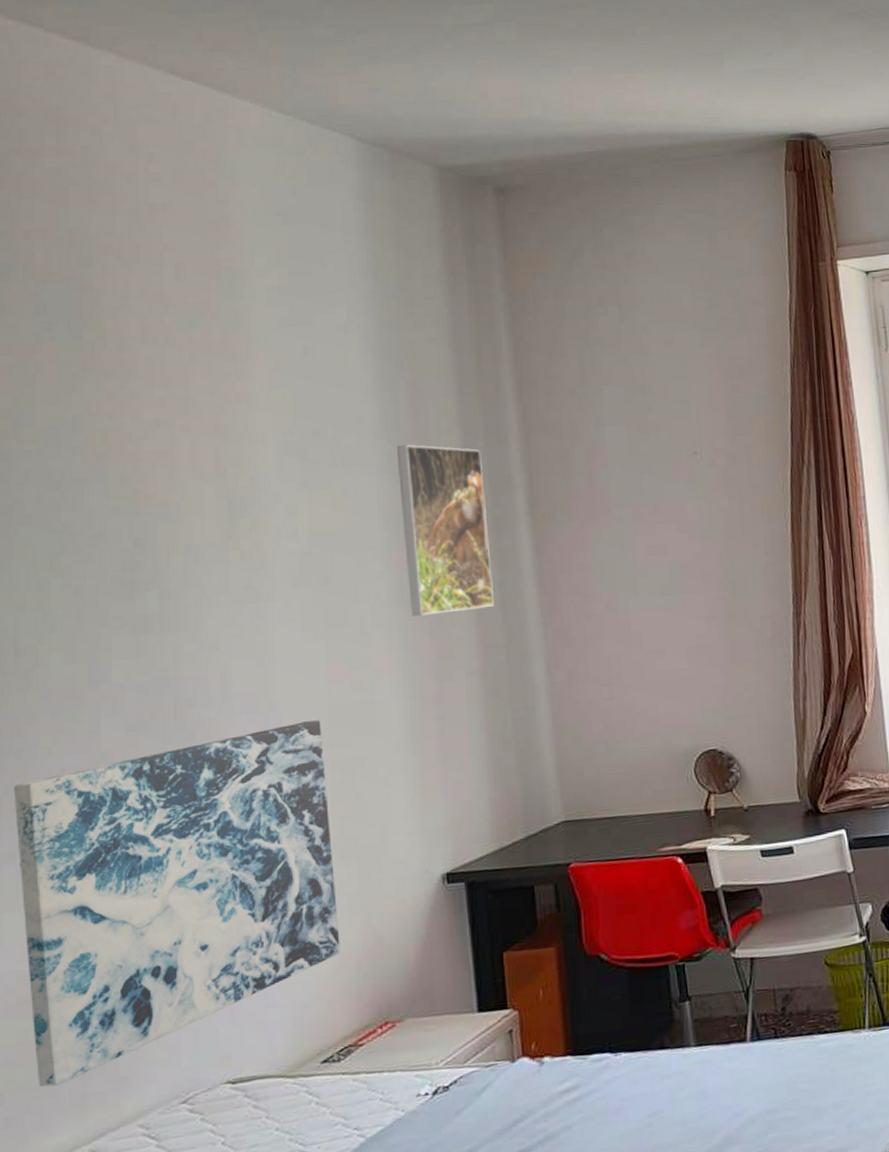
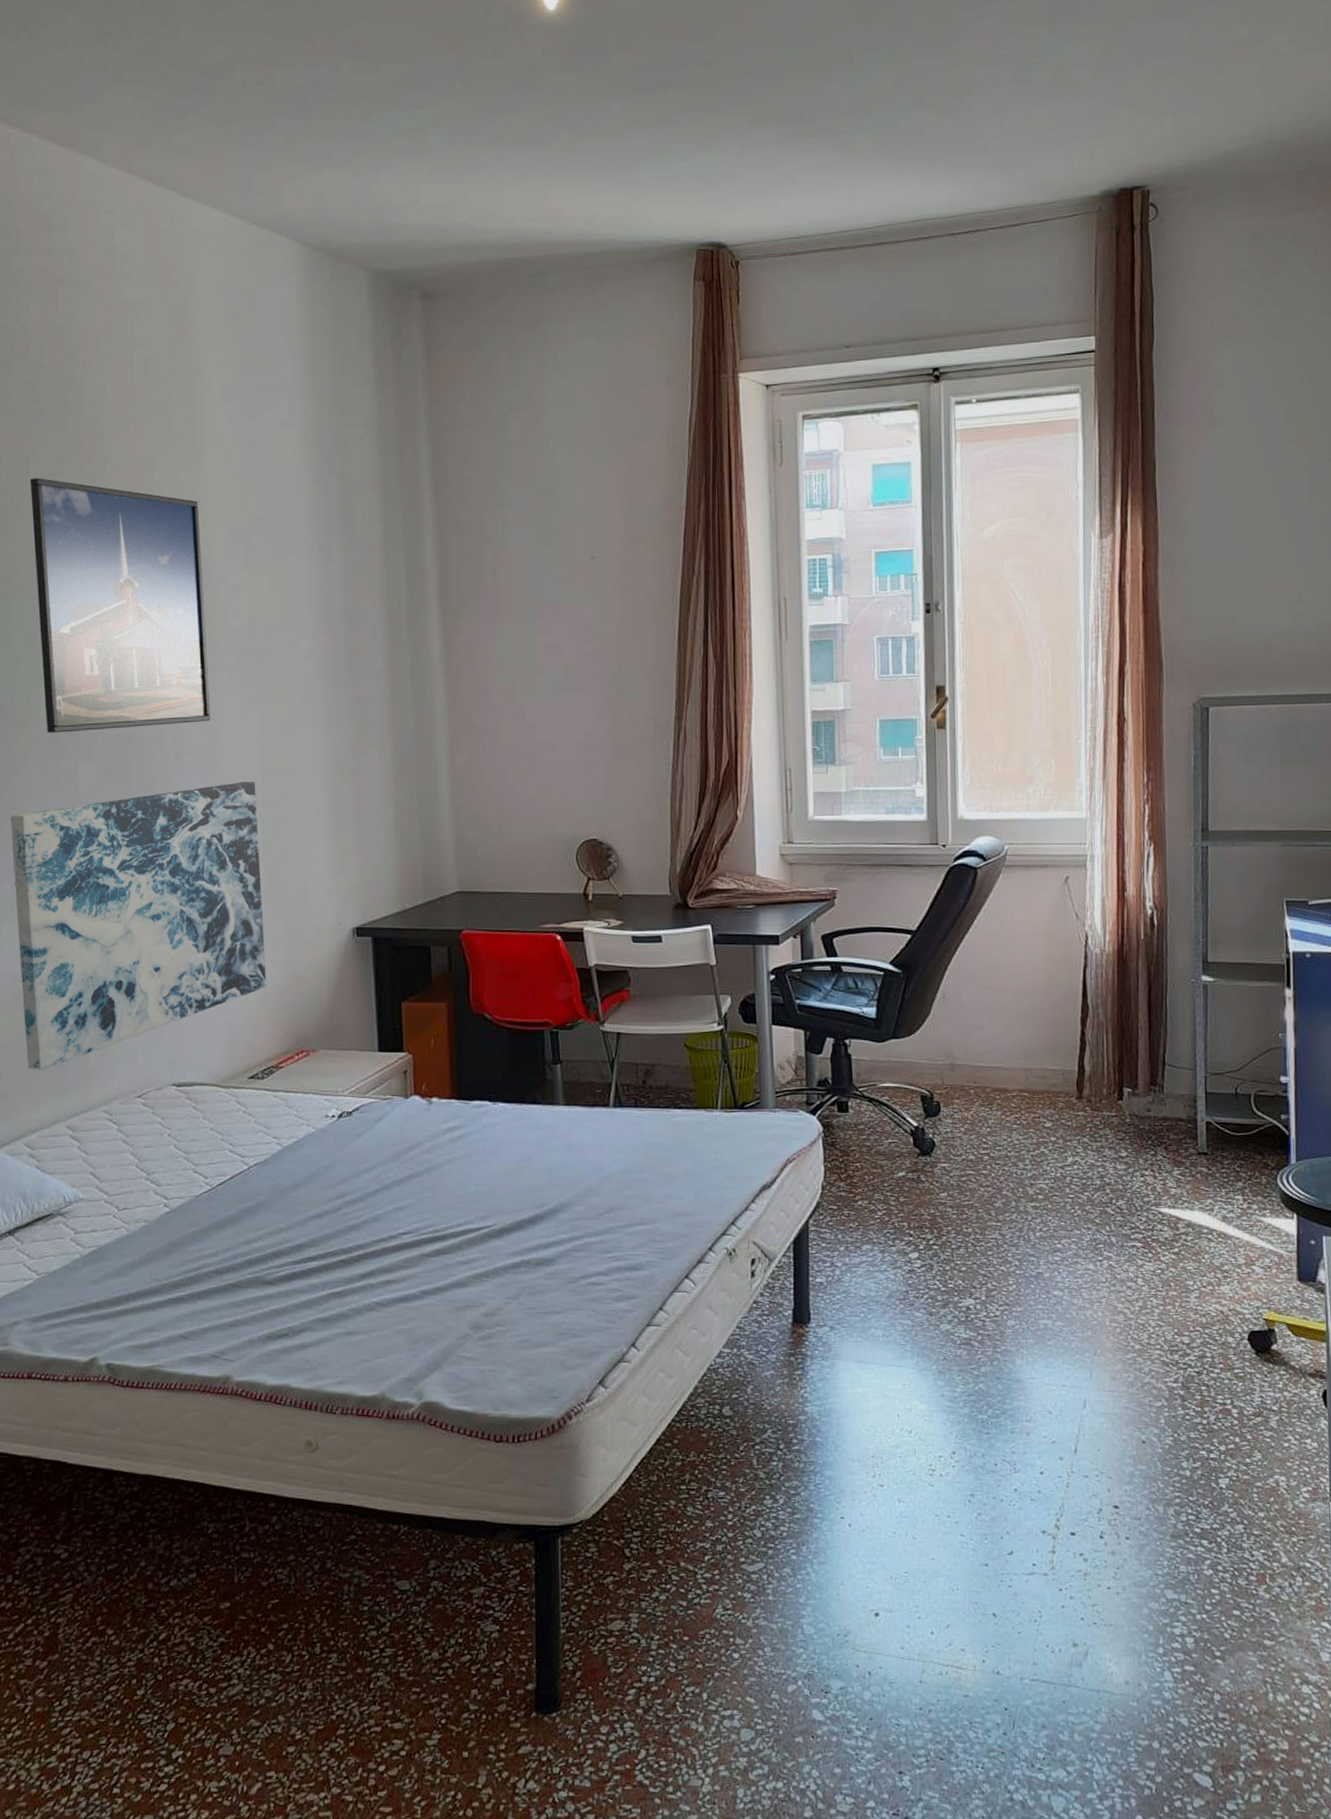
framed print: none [36,397,264,685] -> present [30,478,211,733]
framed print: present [396,444,494,617] -> none [326,536,406,695]

